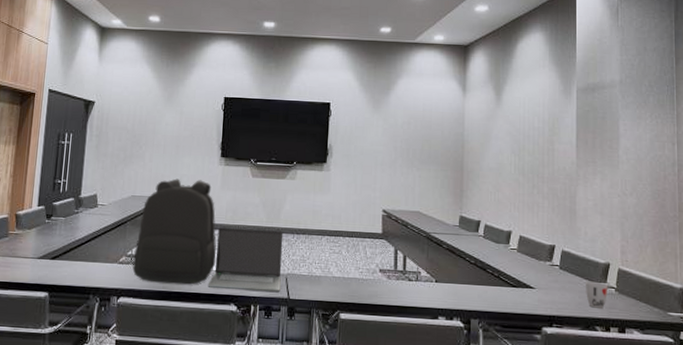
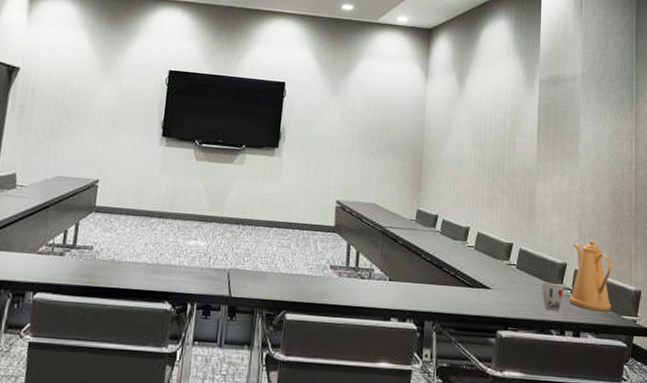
backpack: present [132,178,217,285] -> none [53,159,153,279]
laptop: present [207,227,284,292] -> none [139,215,228,289]
coffee pot: none [614,241,658,309] -> present [569,240,613,312]

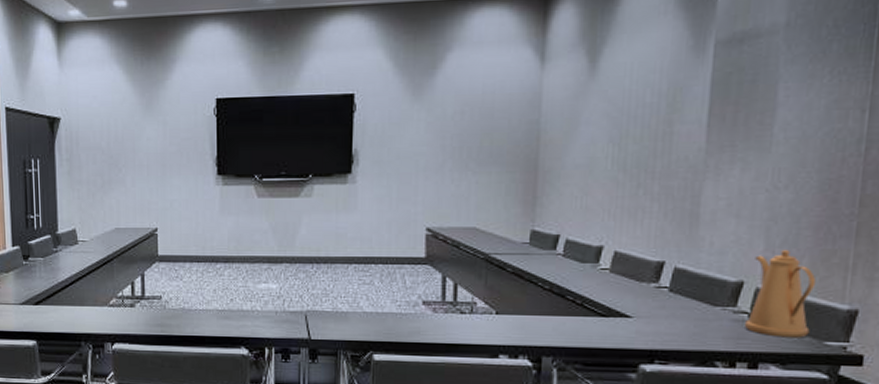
cup: present [542,281,564,311] -> none [705,305,737,339]

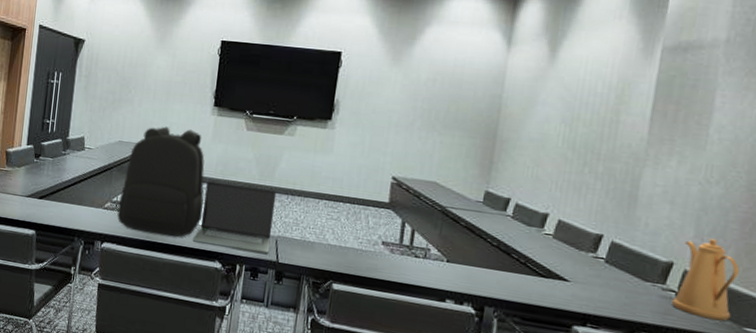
backpack: none [124,205,221,327] -> present [117,126,205,237]
laptop: none [212,260,300,332] -> present [192,181,277,254]

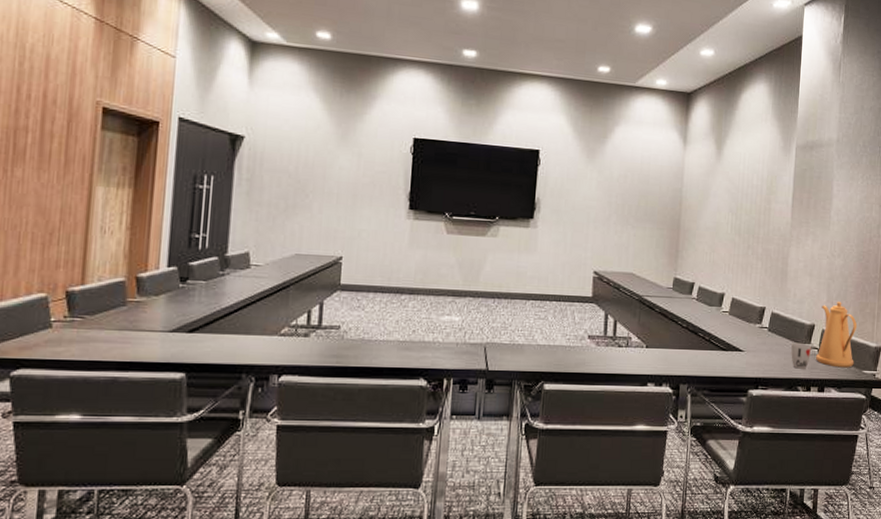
backpack: present [117,126,205,237] -> none [297,234,404,358]
laptop: present [192,181,277,254] -> none [392,291,483,363]
cup: none [635,279,666,314] -> present [791,342,811,369]

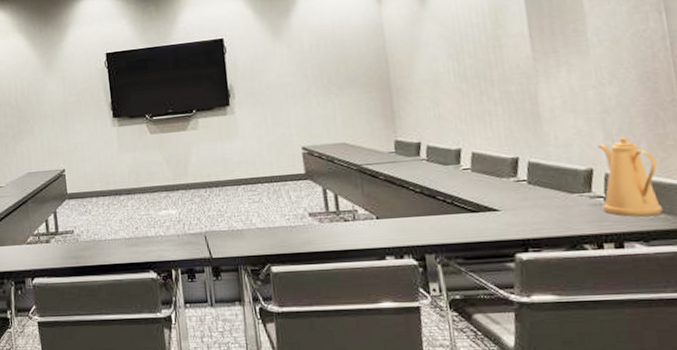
cup: present [791,342,811,369] -> none [564,192,595,224]

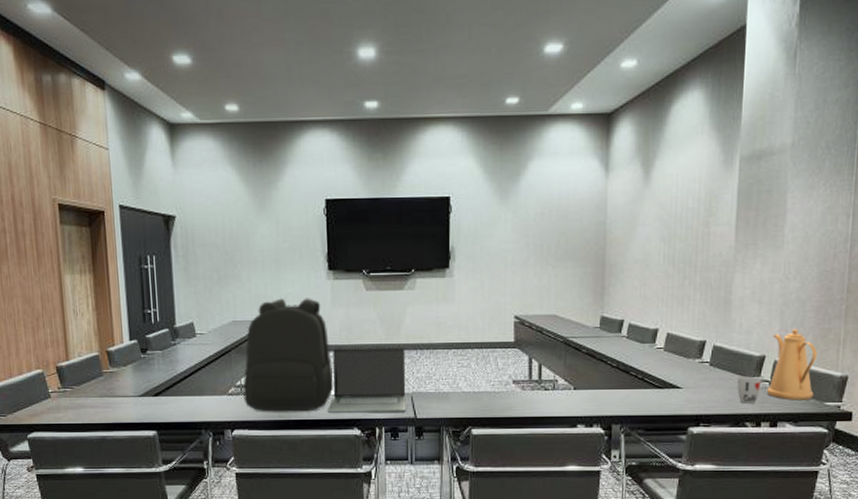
backpack: none [40,145,127,259] -> present [243,298,334,412]
laptop: none [122,187,201,257] -> present [327,347,406,413]
cup: none [564,192,595,224] -> present [737,376,761,404]

